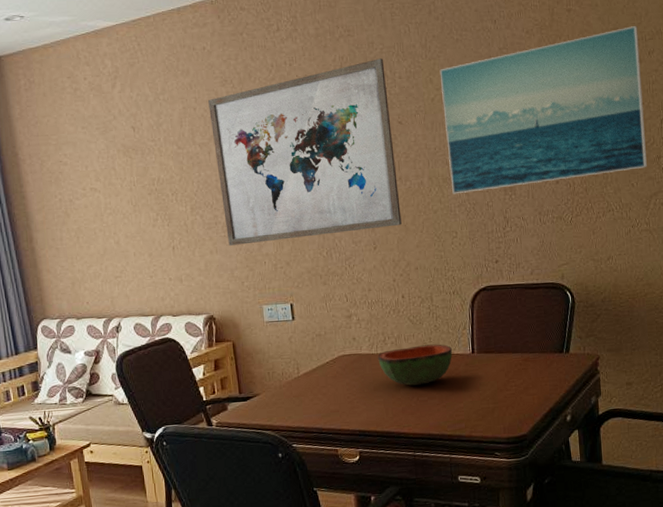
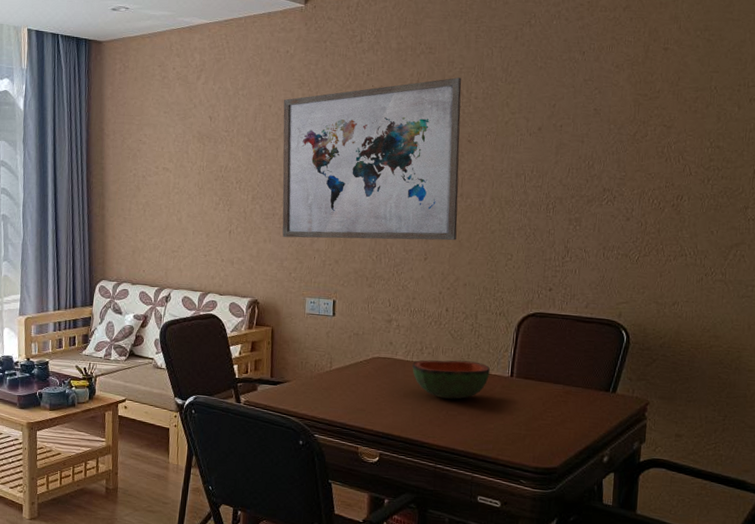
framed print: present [439,26,647,194] -> none [514,71,741,218]

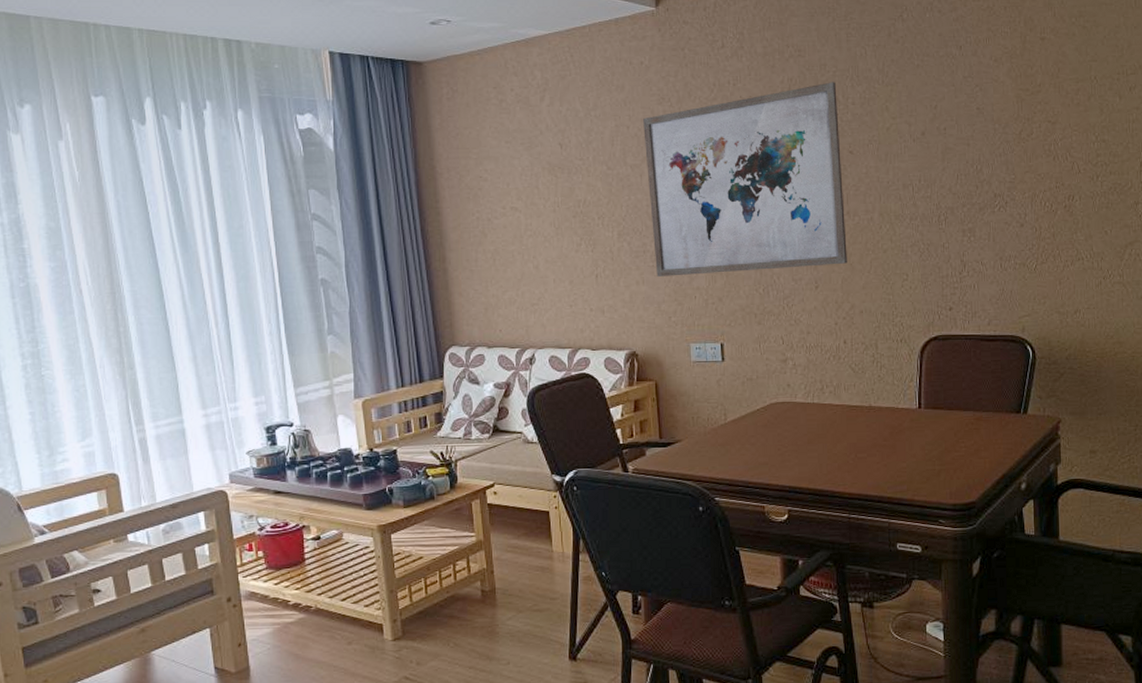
bowl: present [412,360,491,399] -> none [814,396,897,440]

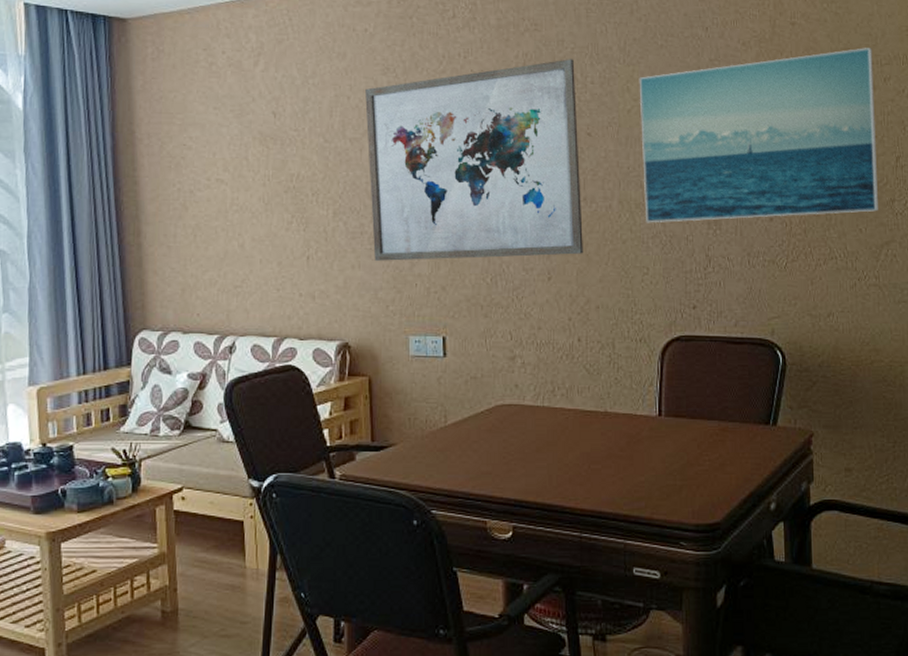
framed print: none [897,59,1123,233] -> present [639,48,878,223]

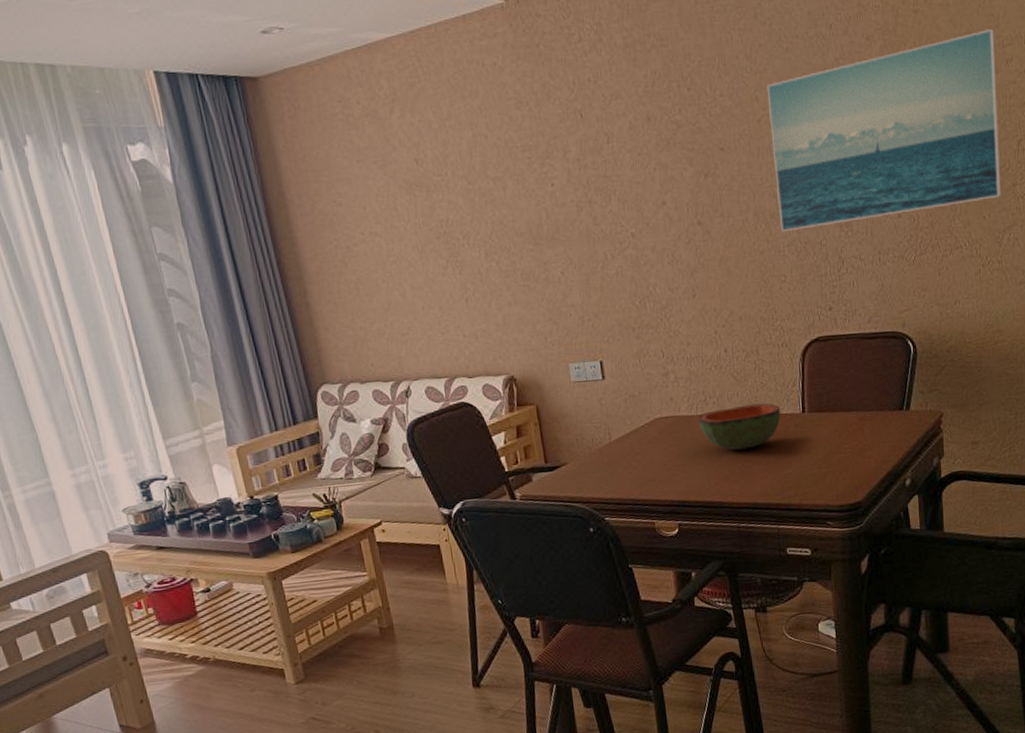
wall art: present [365,59,583,261] -> none [501,73,724,296]
bowl: none [544,401,635,449] -> present [698,403,781,450]

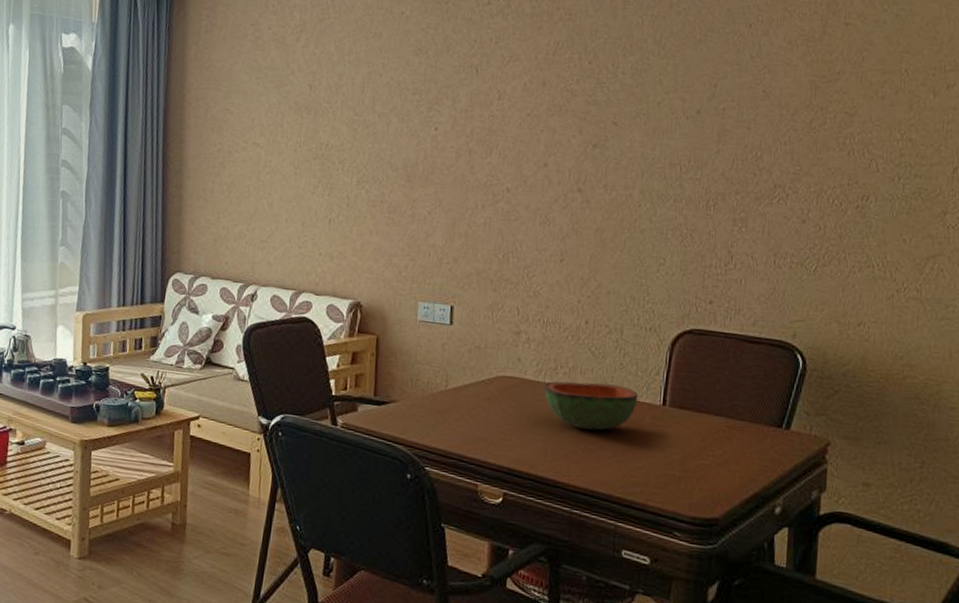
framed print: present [766,29,1001,232] -> none [667,52,936,223]

